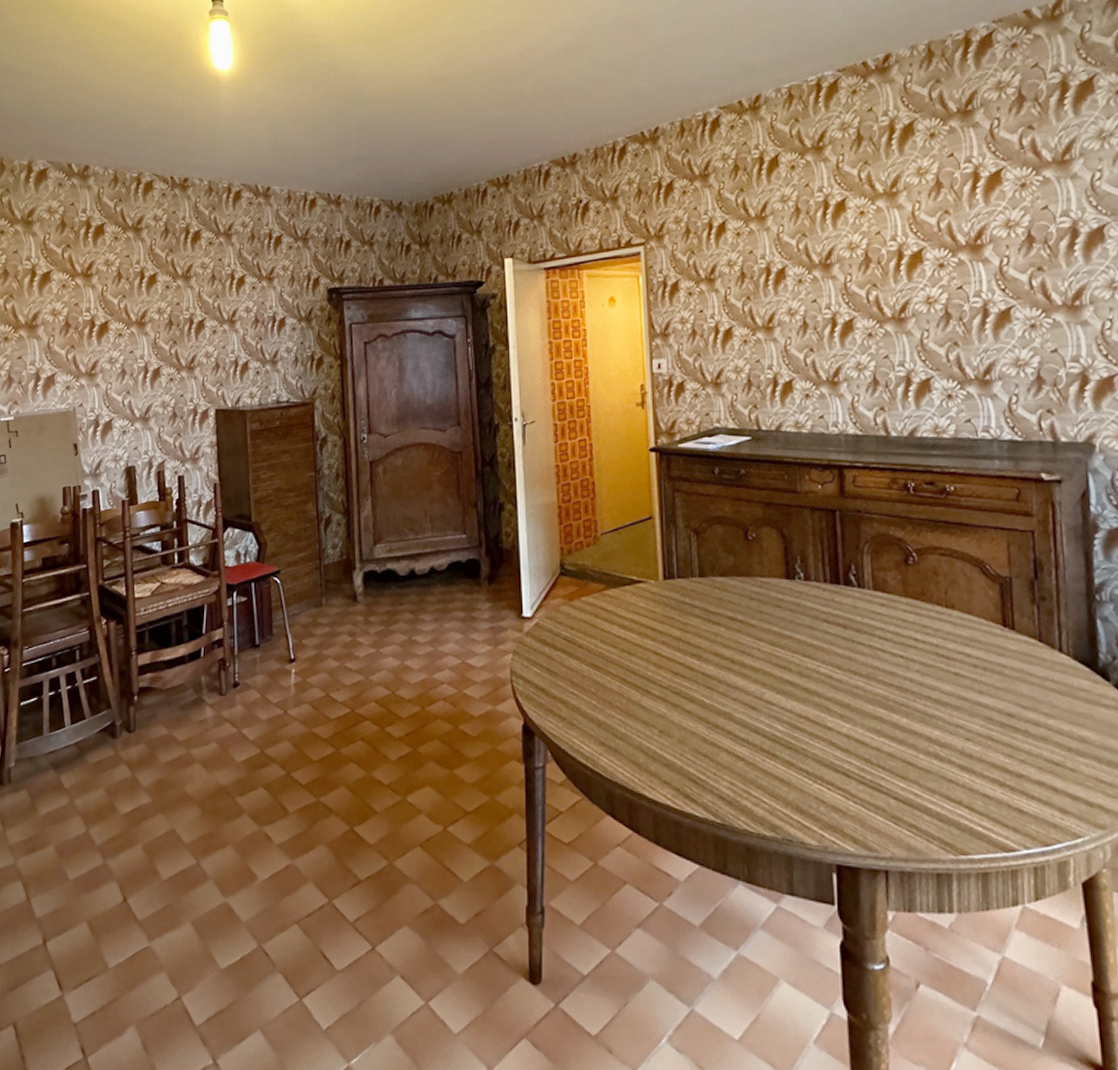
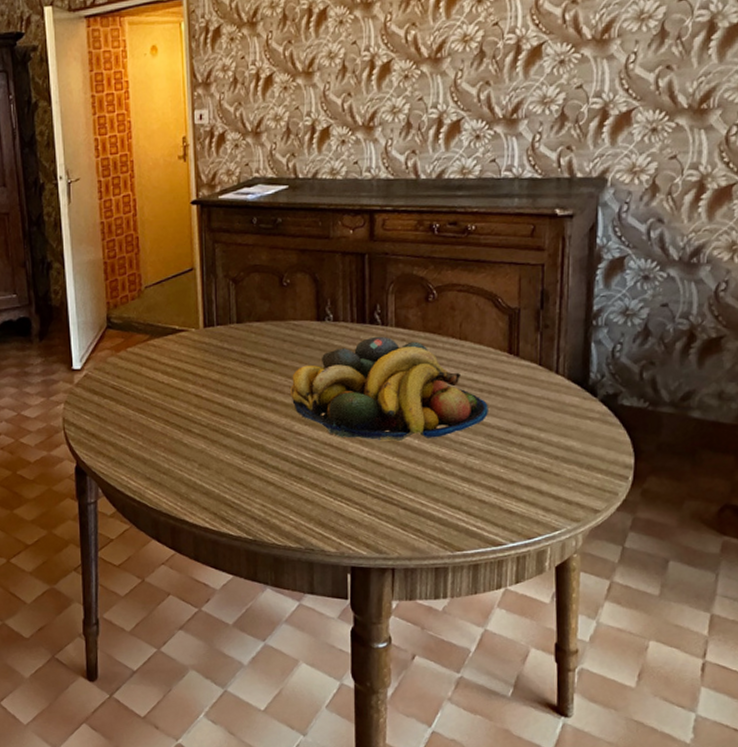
fruit bowl: none [758,599,985,720] -> present [289,336,488,442]

